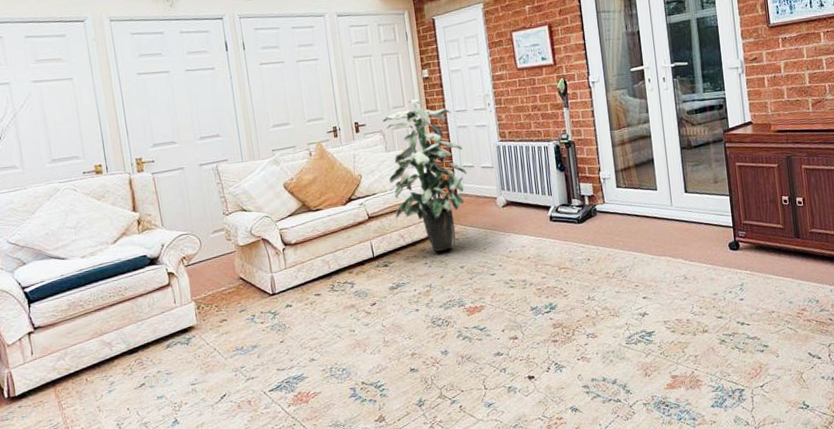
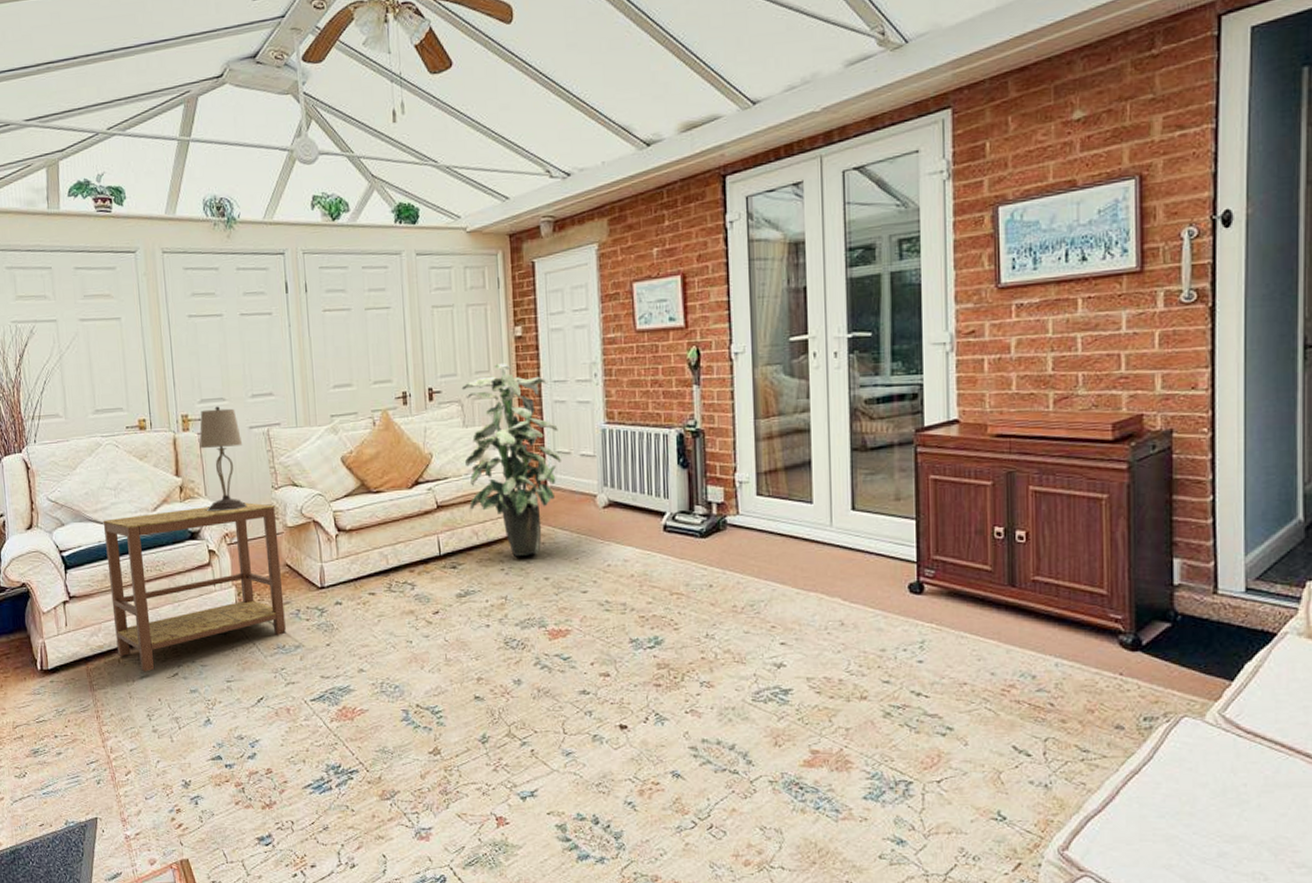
side table: none [64,228,243,387] -> present [103,502,286,672]
table lamp: none [153,149,202,240] -> present [199,406,247,512]

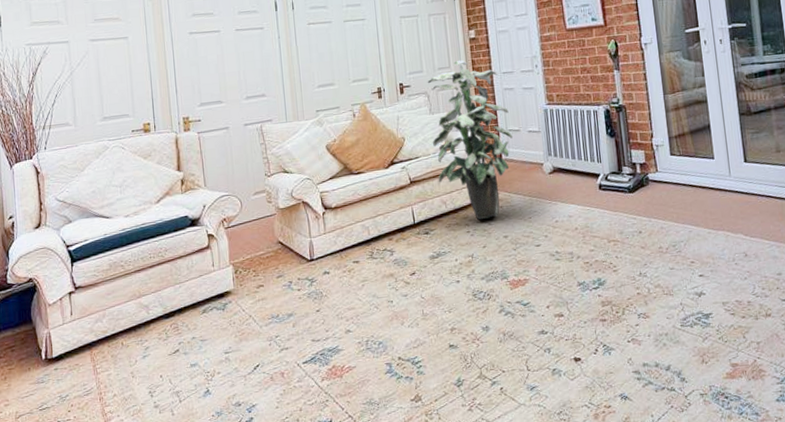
side table: present [103,502,286,672] -> none [108,189,280,352]
table lamp: present [199,406,247,512] -> none [199,108,243,201]

